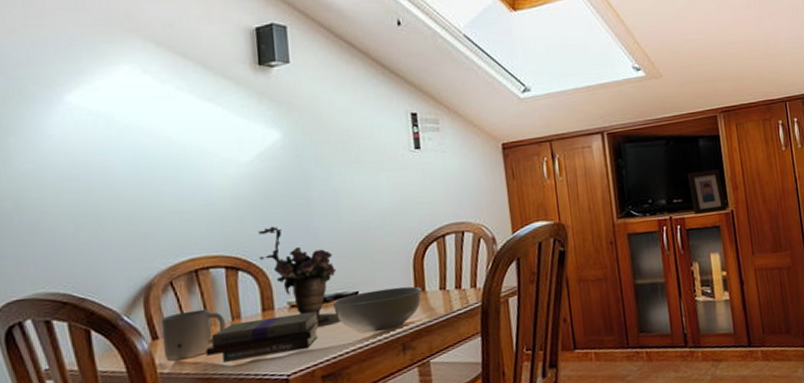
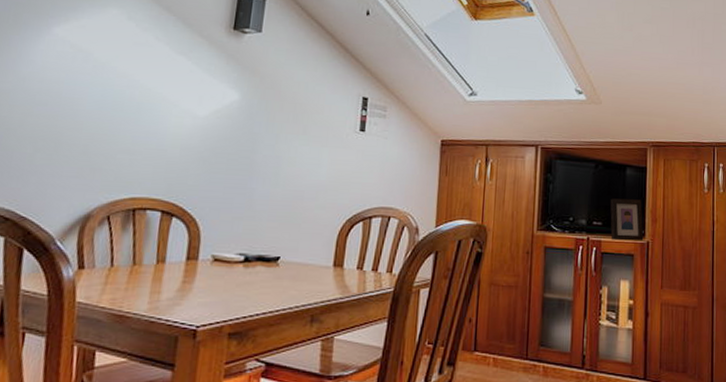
mug: present [161,308,227,362] -> none [86,247,151,294]
books: present [205,310,319,362] -> none [125,266,238,304]
flower arrangement: present [259,226,342,329] -> none [195,180,264,287]
bowl: present [332,286,422,334] -> none [253,258,340,300]

